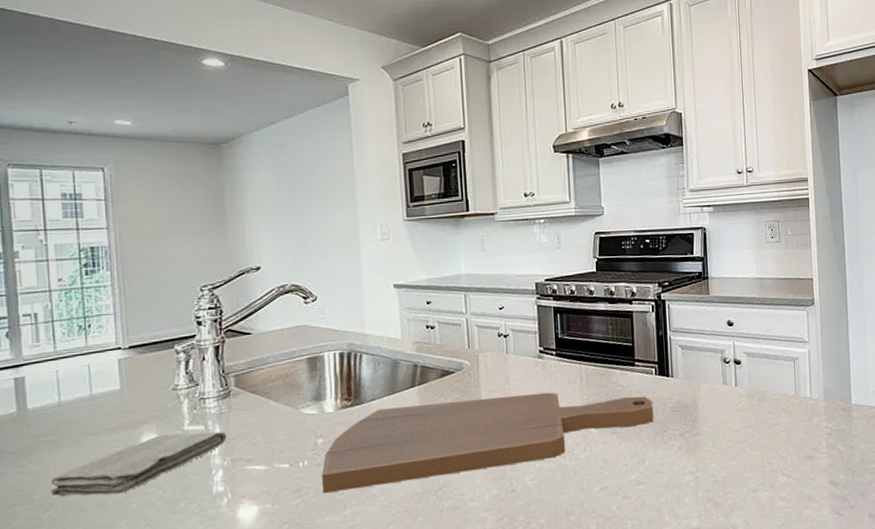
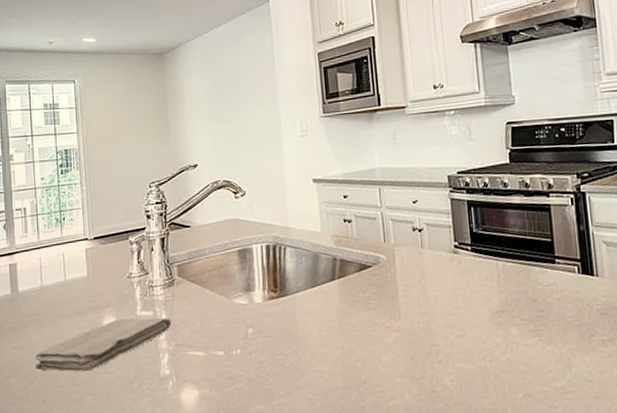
cutting board: present [322,392,654,494] -> none [252,289,579,383]

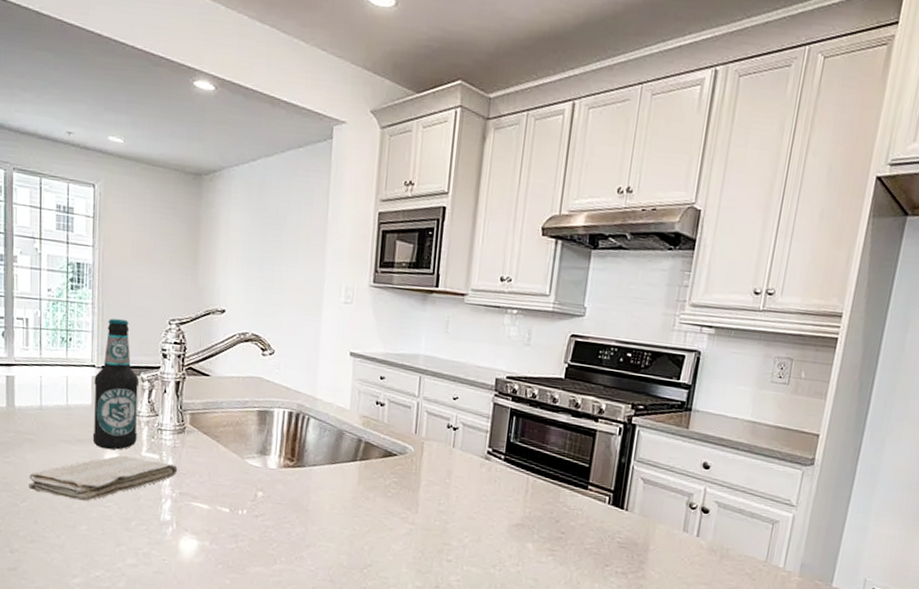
bottle: none [88,192,131,316] -> present [92,318,140,450]

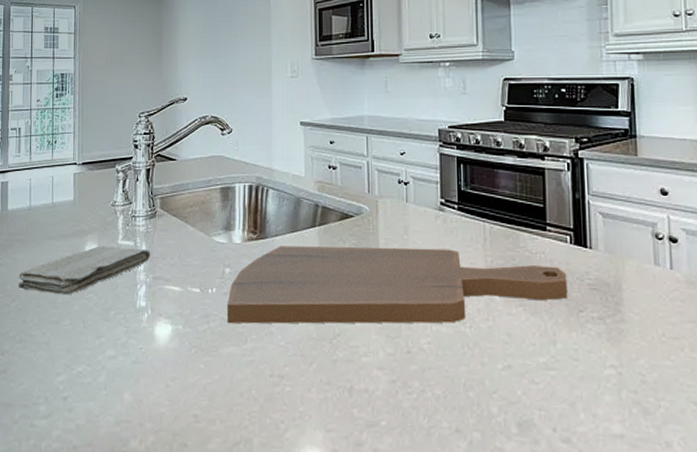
bottle: present [92,318,140,450] -> none [74,119,115,242]
cutting board: none [257,475,600,565] -> present [227,246,568,324]

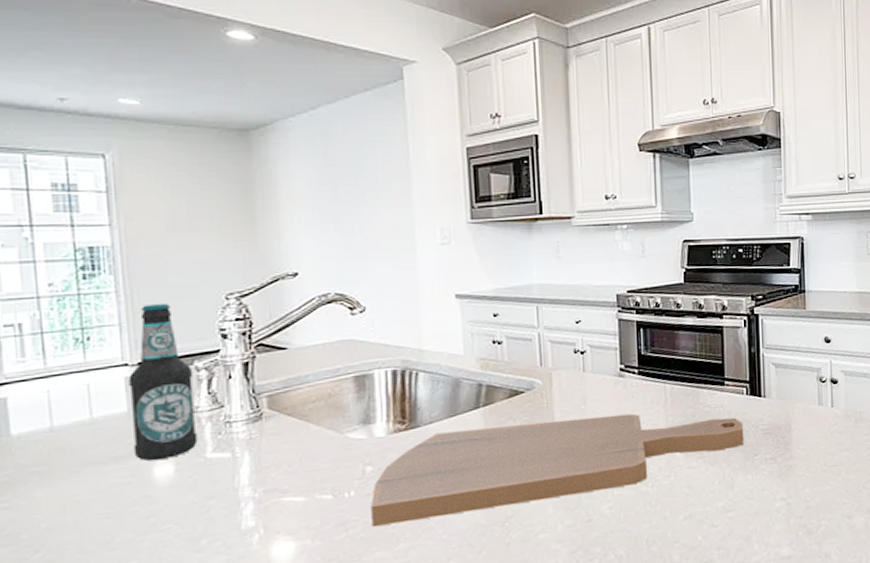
washcloth: present [18,246,151,295] -> none [42,459,258,536]
bottle: none [74,119,115,242] -> present [128,304,198,461]

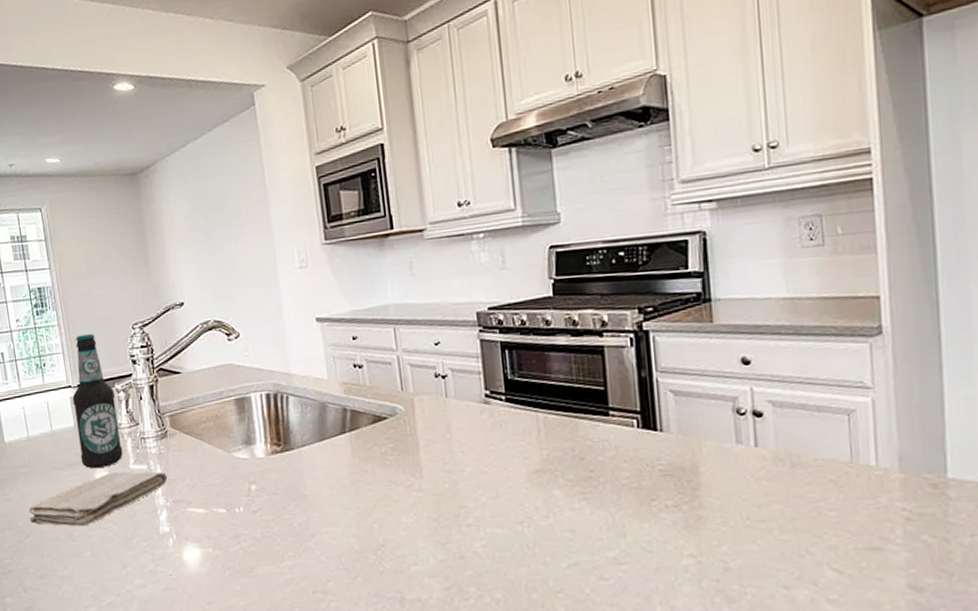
washcloth: none [42,459,258,536] -> present [29,471,168,527]
cutting board: present [371,413,744,528] -> none [257,444,638,543]

